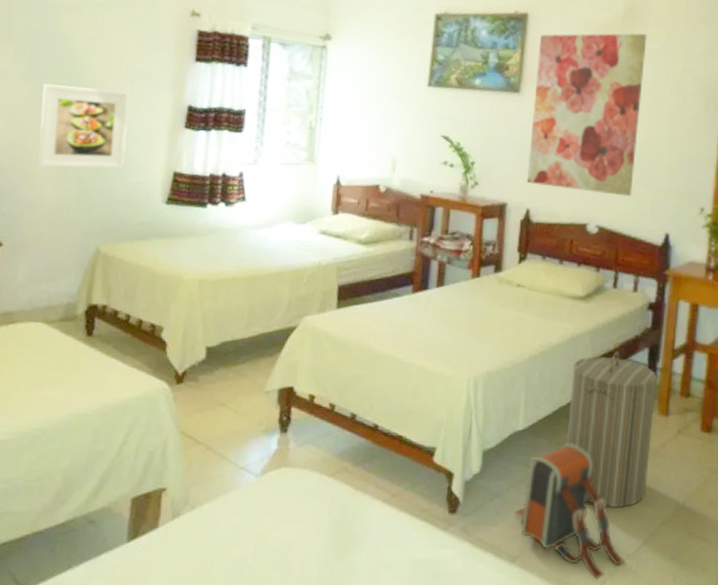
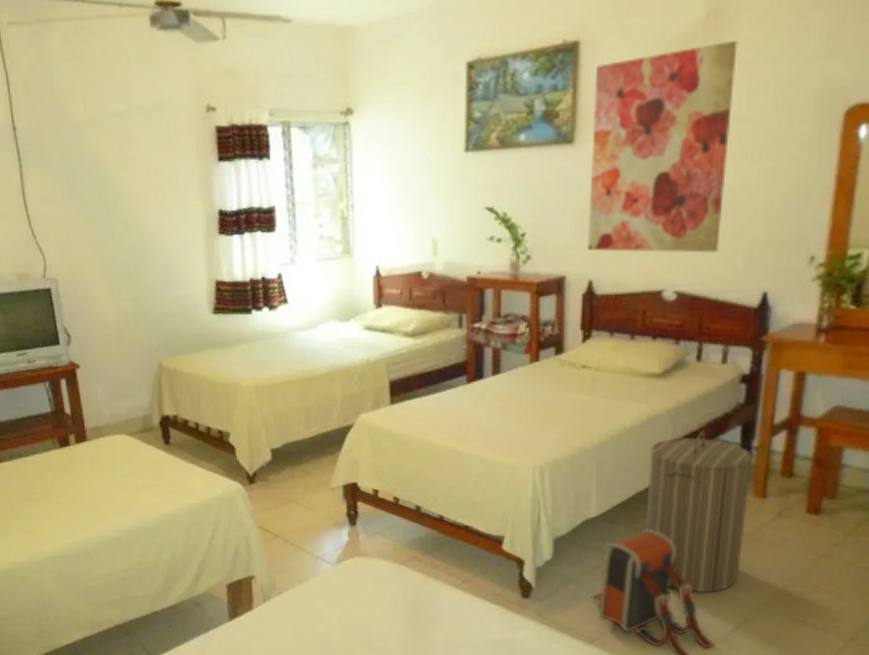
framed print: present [38,84,129,170] -> none [84,204,170,290]

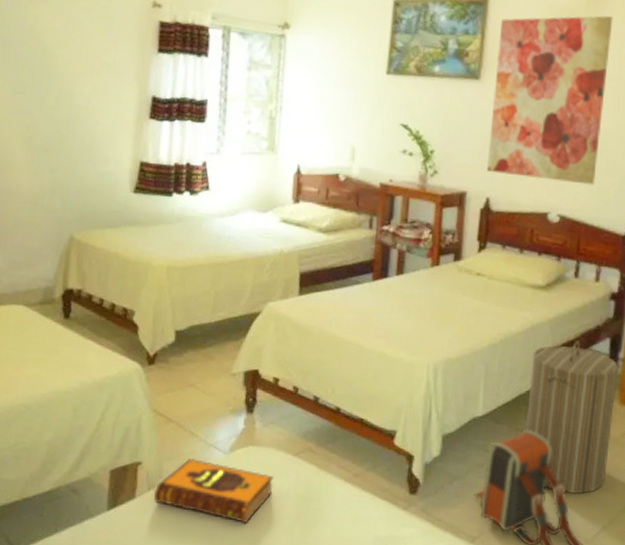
hardback book: none [269,571,383,631] -> present [153,459,274,524]

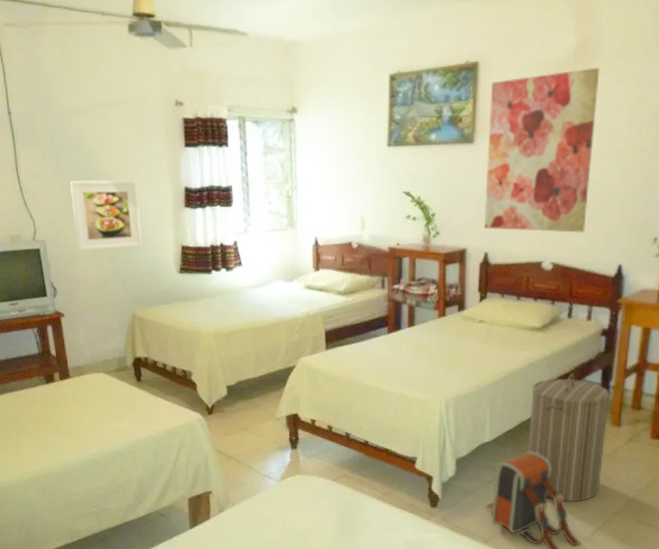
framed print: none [13,77,96,160] -> present [69,181,143,251]
hardback book: present [153,459,274,524] -> none [224,487,318,536]

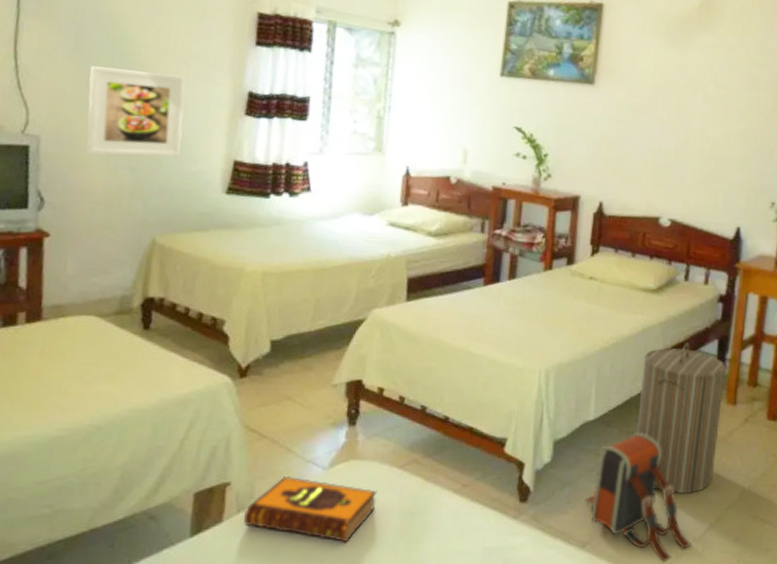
hardback book: none [224,487,318,536] -> present [243,477,377,543]
wall art: present [483,67,600,233] -> none [599,24,723,190]

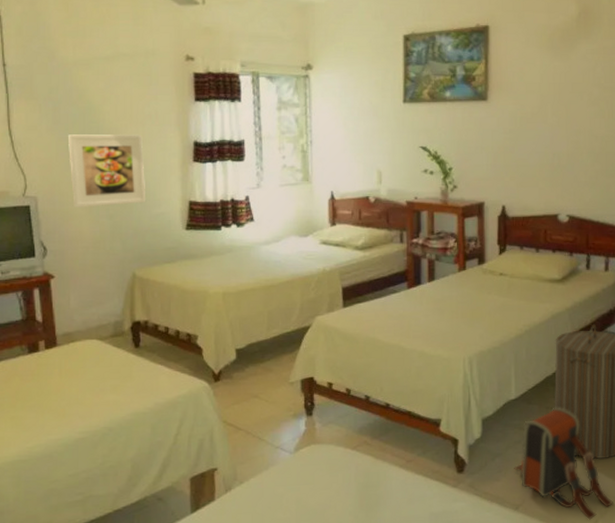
hardback book: present [243,477,377,543] -> none [230,461,336,514]

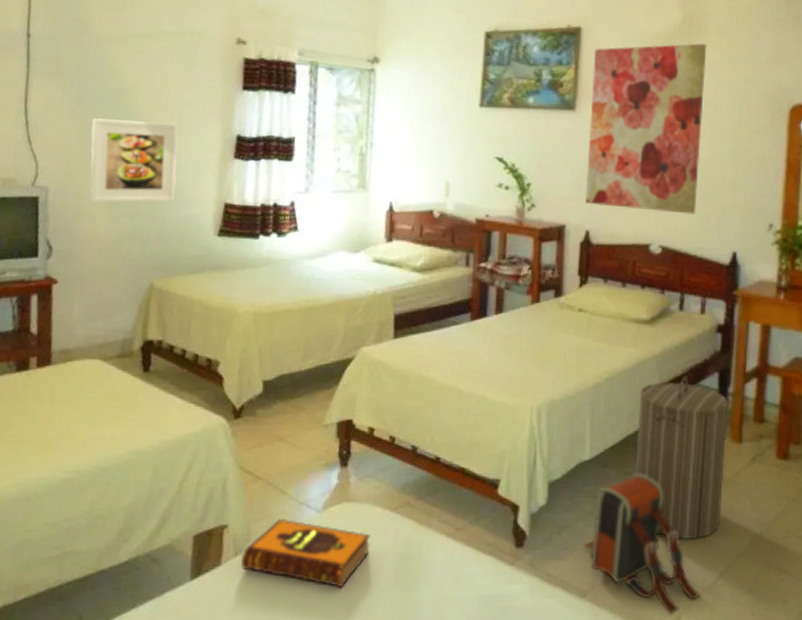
hardback book: none [230,461,336,514] -> present [240,519,371,589]
wall art: none [500,32,602,186] -> present [585,43,707,215]

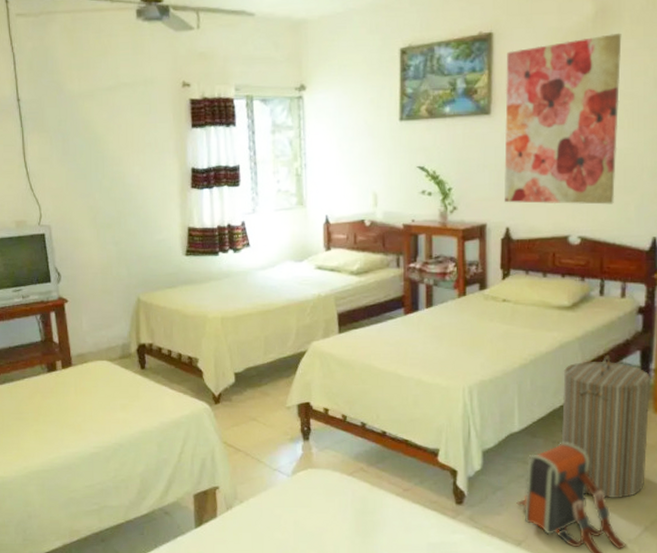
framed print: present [89,118,178,203] -> none [76,163,149,235]
hardback book: present [240,519,371,589] -> none [231,482,333,536]

